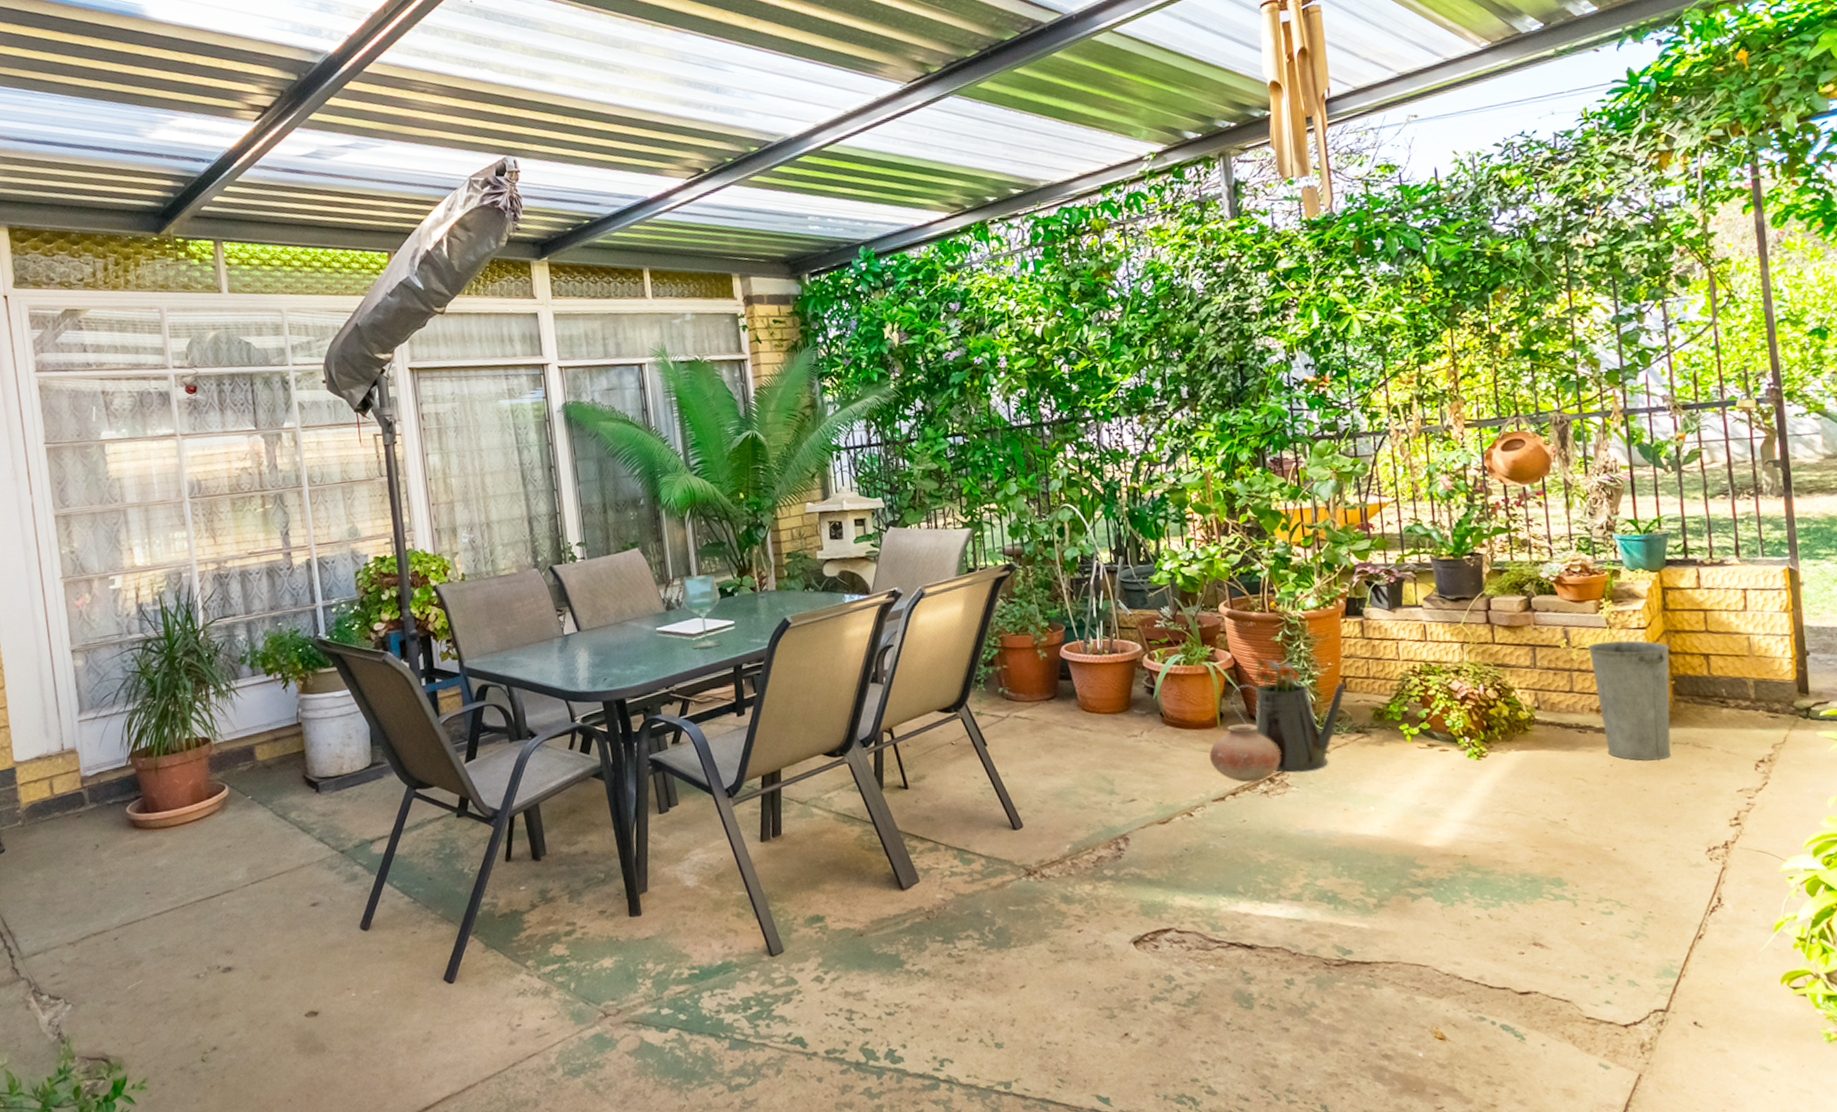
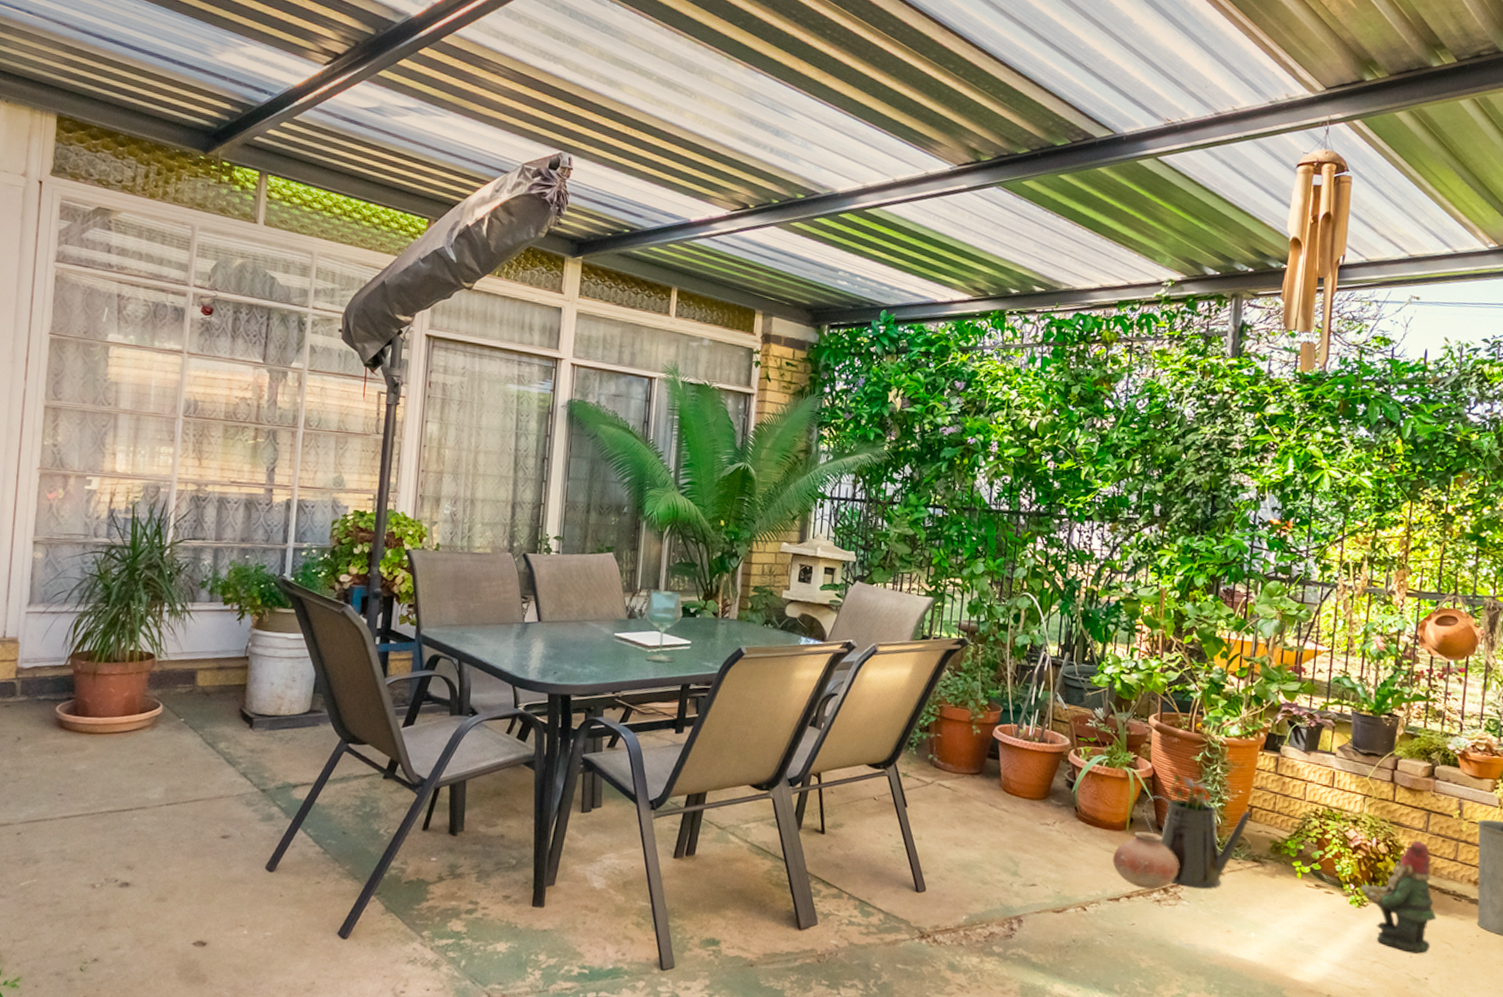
garden gnome: none [1476,678,1564,796] -> present [1360,840,1437,954]

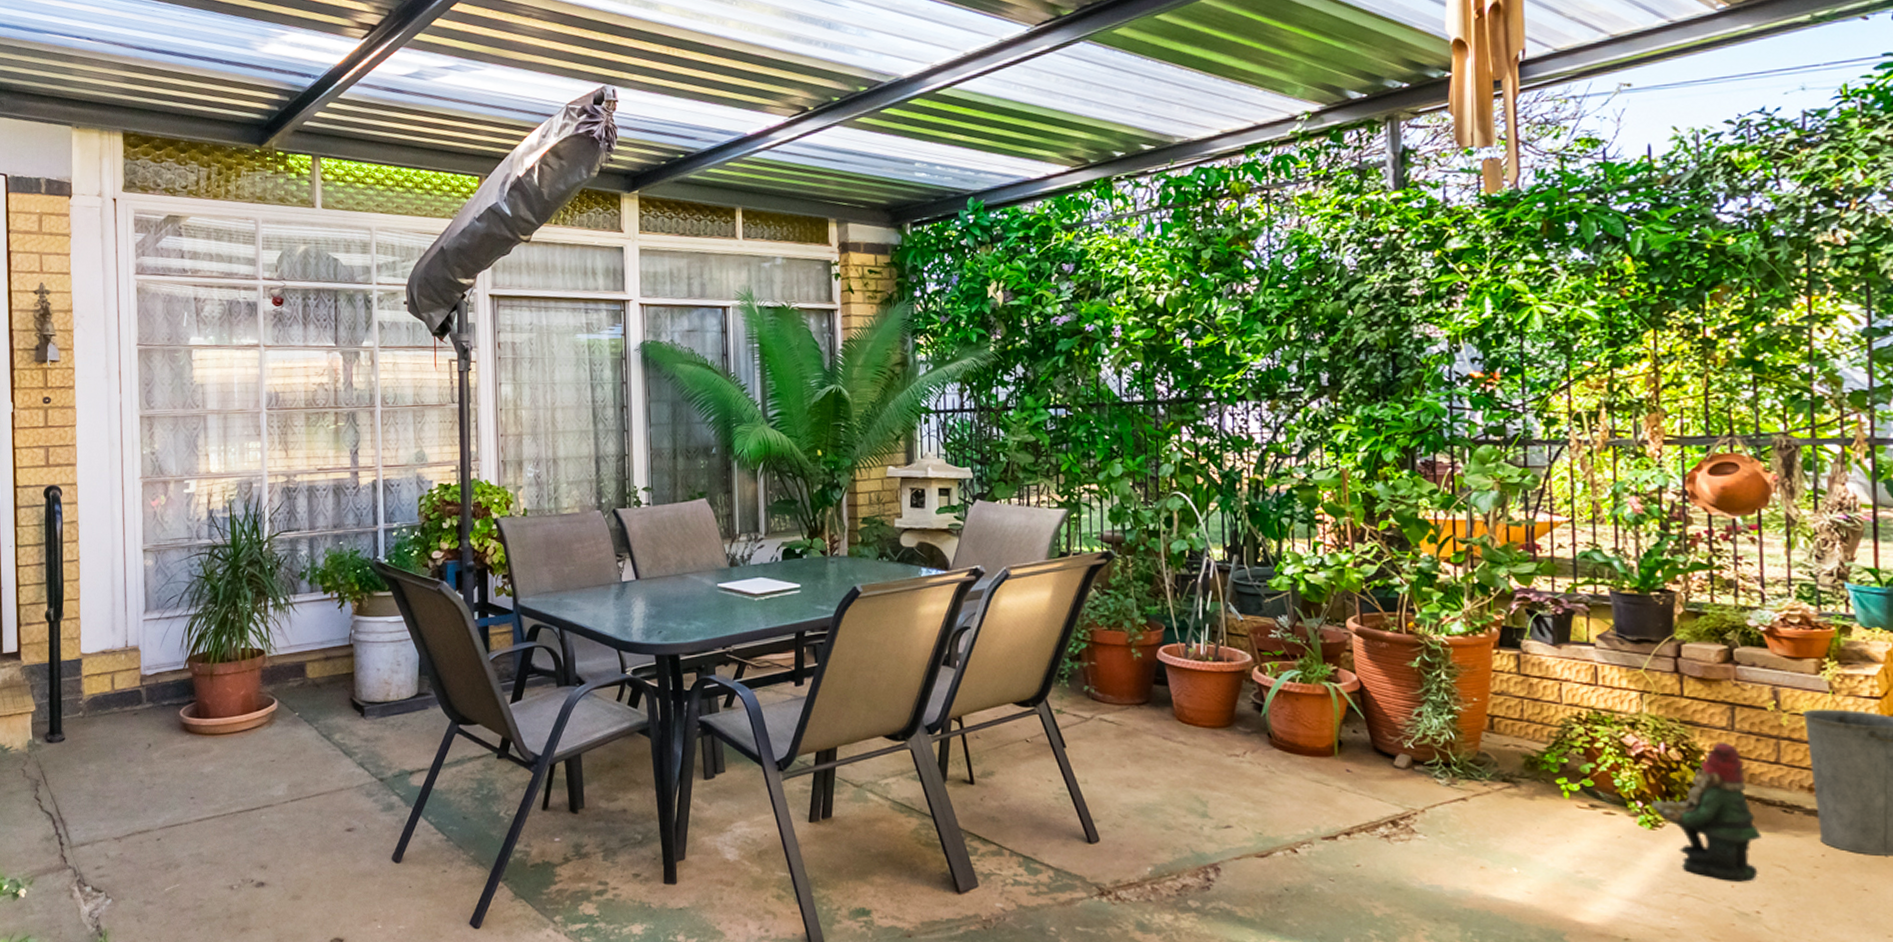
wine glass: present [644,590,683,663] -> none [746,533,788,610]
clay pot: present [1113,831,1178,889] -> none [1322,755,1407,823]
watering can: present [1143,765,1251,888] -> none [1353,675,1492,817]

